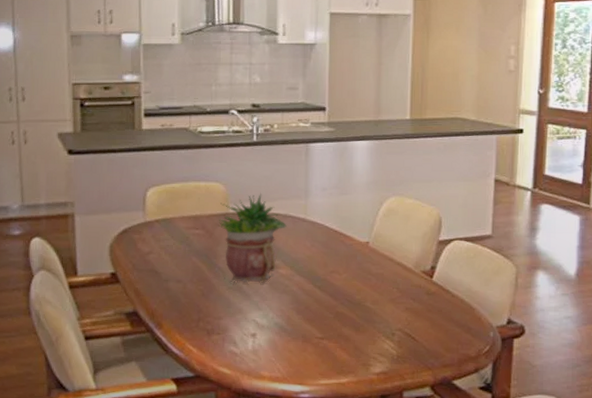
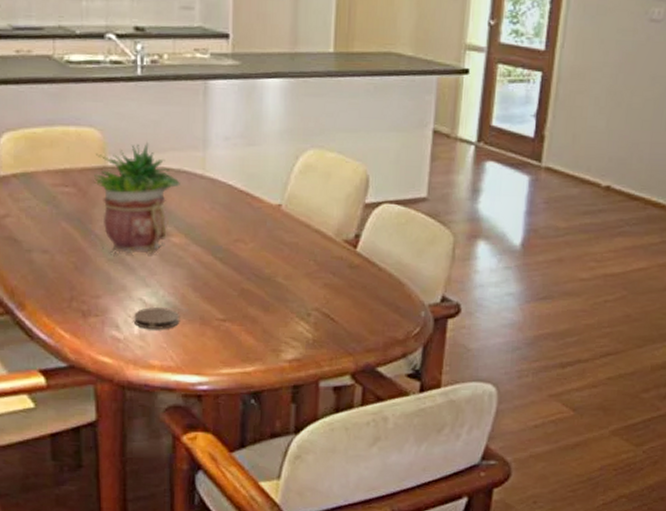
coaster: none [248,327,286,346] -> present [133,307,180,329]

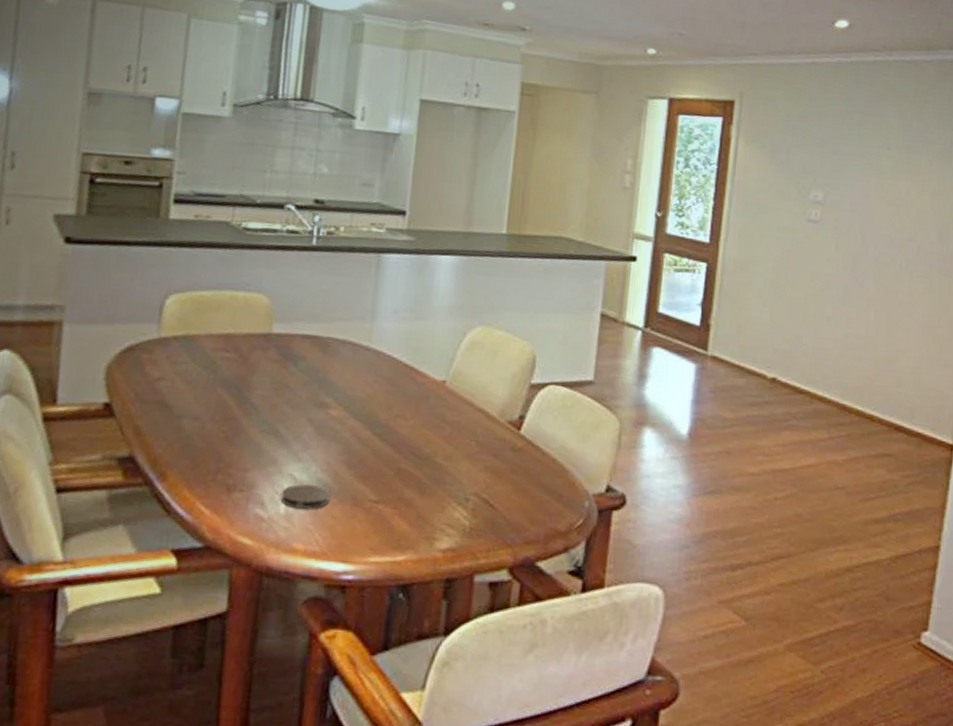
potted plant: present [93,141,180,255] -> none [255,310,345,428]

